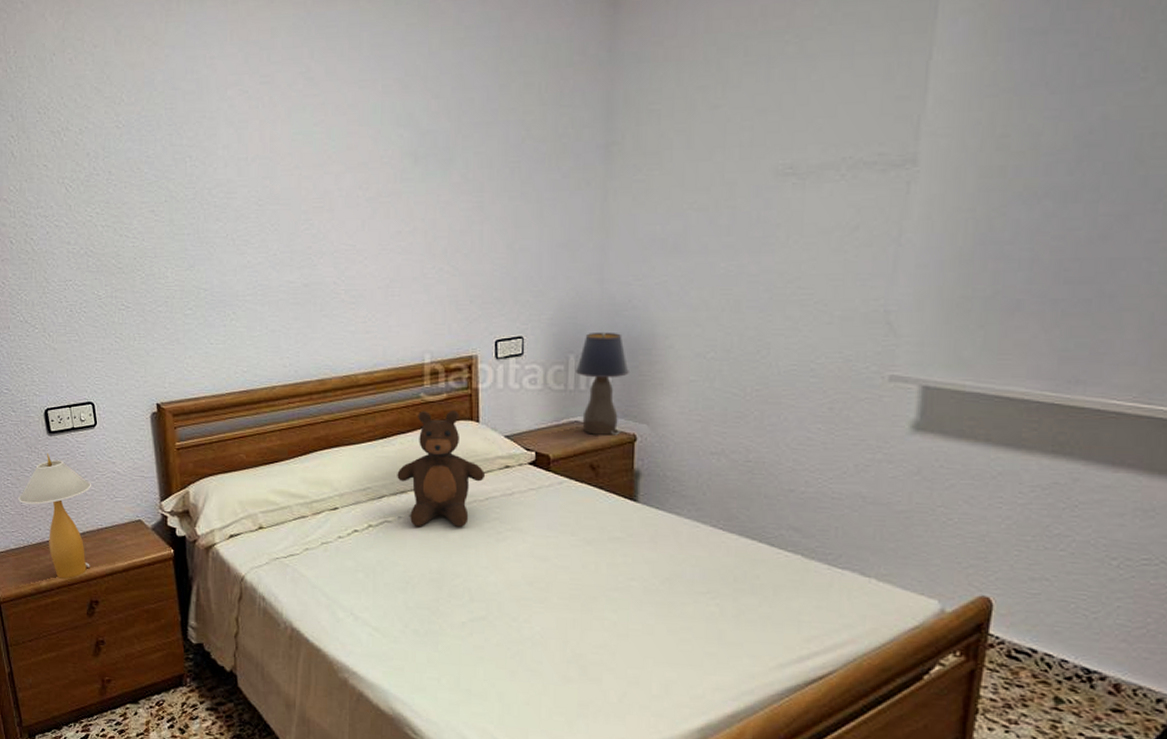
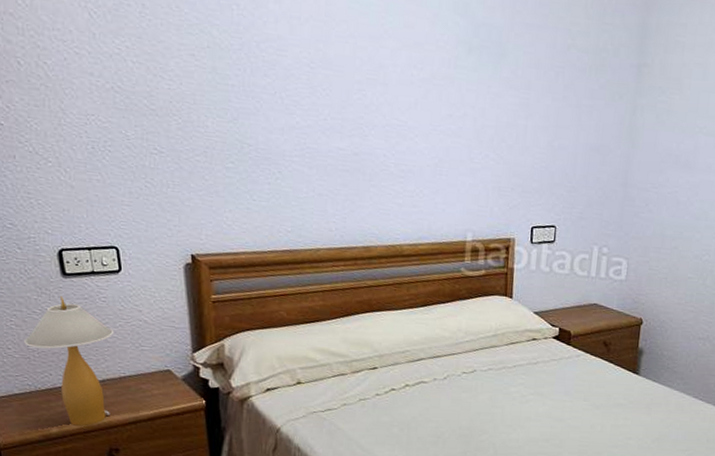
teddy bear: present [397,410,486,527] -> none [435,284,515,390]
table lamp: present [576,331,629,435] -> none [598,228,641,319]

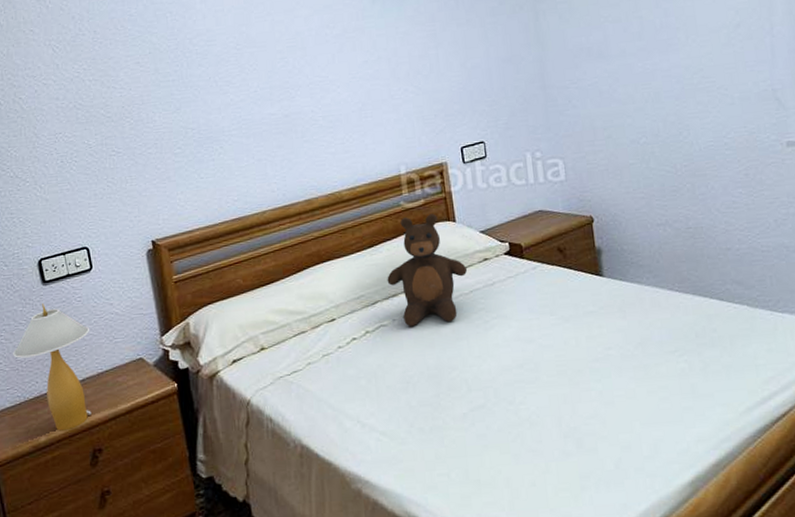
teddy bear: none [435,284,515,390] -> present [387,214,468,327]

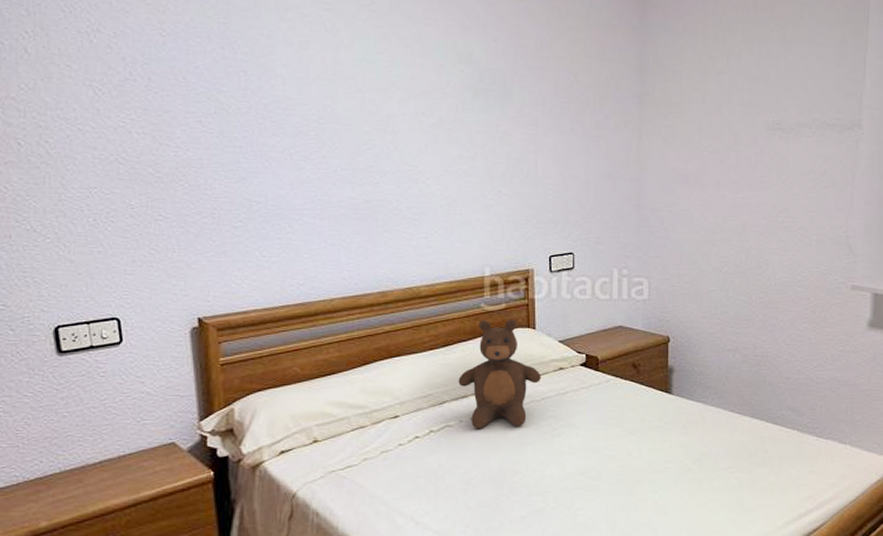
table lamp: present [13,302,92,431] -> none [13,375,114,516]

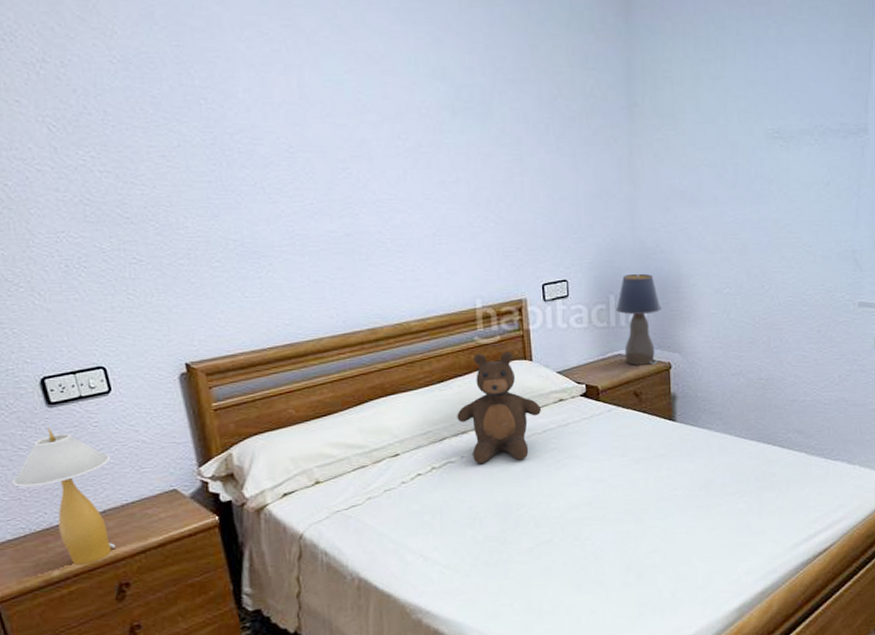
table lamp: none [13,375,114,516] -> present [12,426,116,565]
table lamp: none [619,249,662,338] -> present [616,273,661,366]

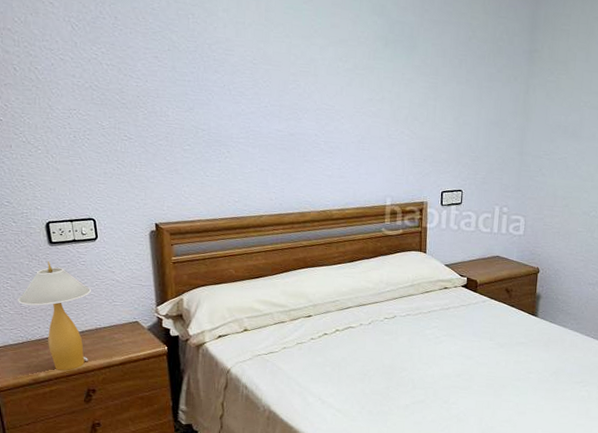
teddy bear: present [457,351,542,465] -> none [360,242,429,333]
table lamp: present [616,273,661,366] -> none [499,191,537,268]

